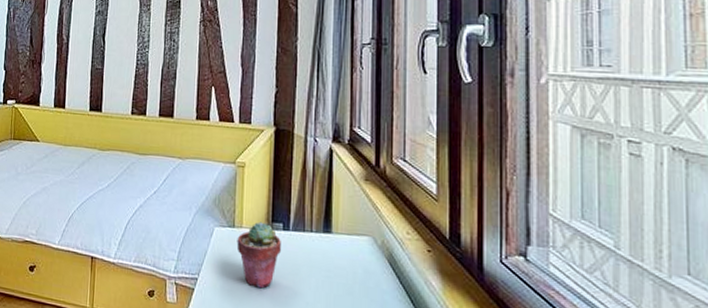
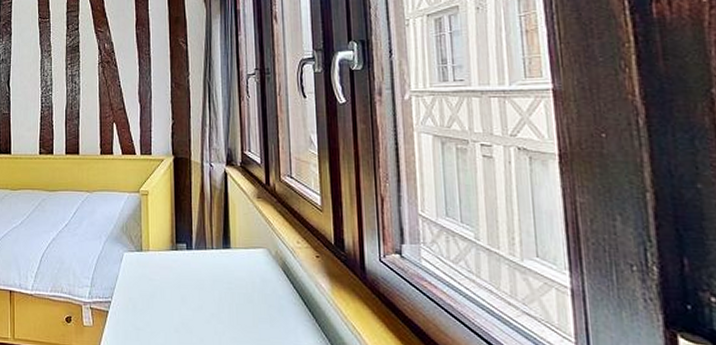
potted succulent: present [236,221,281,289] -> none [145,244,186,305]

